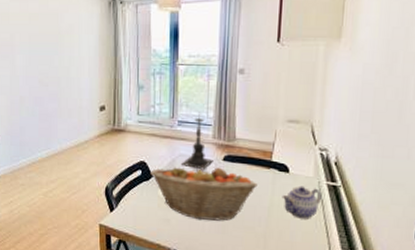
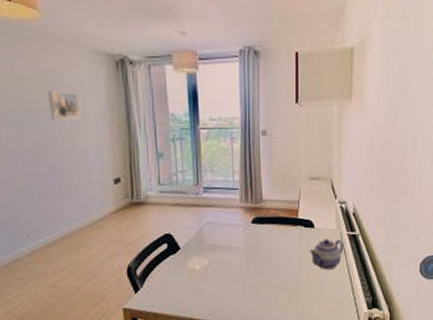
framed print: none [53,26,77,52] -> present [48,90,81,119]
fruit basket: present [151,163,258,221] -> none [177,229,286,287]
candle holder: present [182,114,213,170] -> none [210,179,242,235]

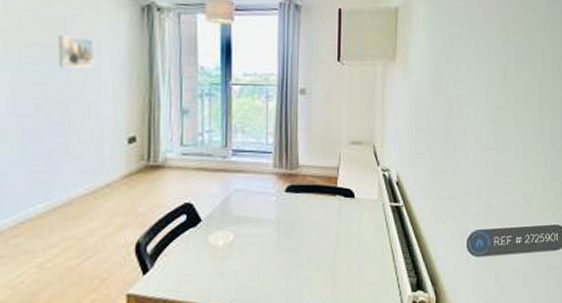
teapot: present [309,238,344,270] -> none [348,210,387,246]

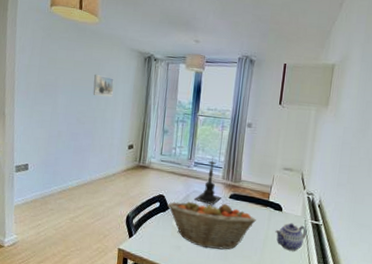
fruit basket: none [198,198,323,266] -> present [167,200,256,250]
candle holder: none [238,141,275,206] -> present [195,158,221,206]
teapot: none [348,210,387,246] -> present [275,223,307,252]

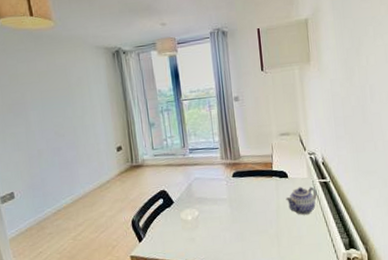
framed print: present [93,74,114,97] -> none [63,80,89,104]
fruit basket: present [167,200,256,250] -> none [171,183,265,234]
candle holder: present [195,158,221,206] -> none [197,141,225,189]

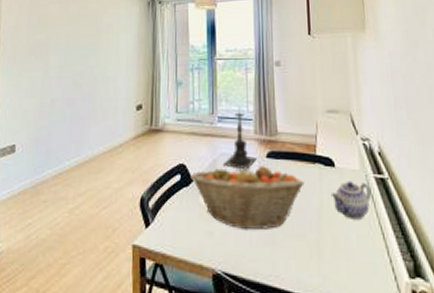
fruit basket: none [171,183,265,234] -> present [191,162,304,231]
candle holder: none [197,141,225,189] -> present [224,109,257,170]

